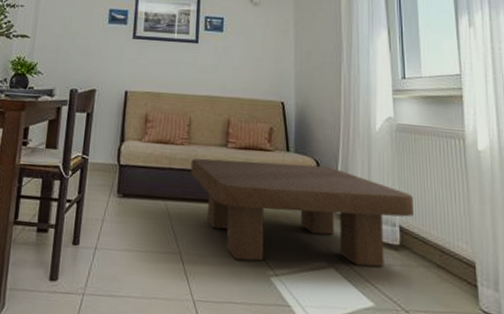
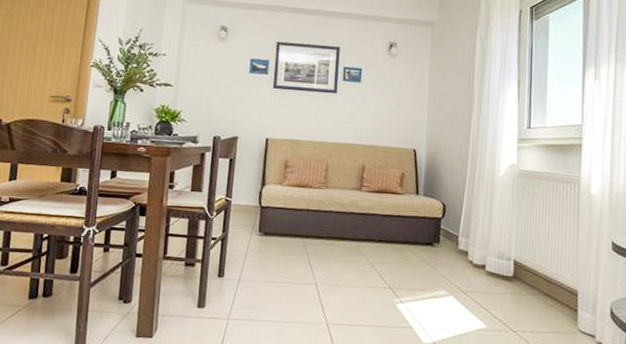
coffee table: present [190,158,413,267] -> none [326,200,528,295]

